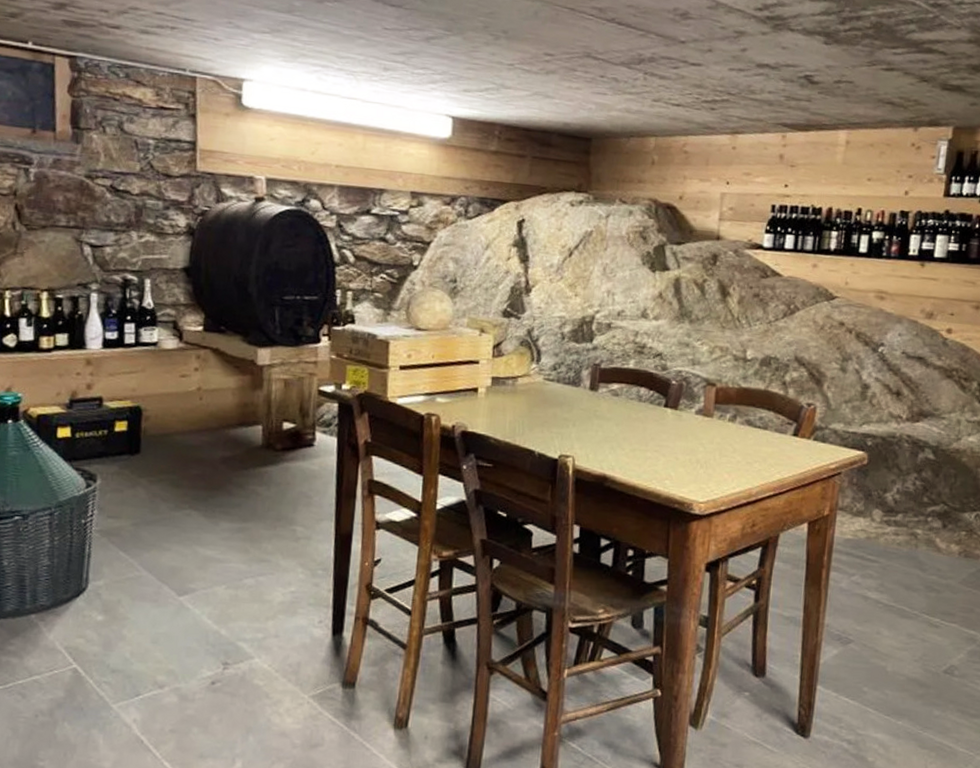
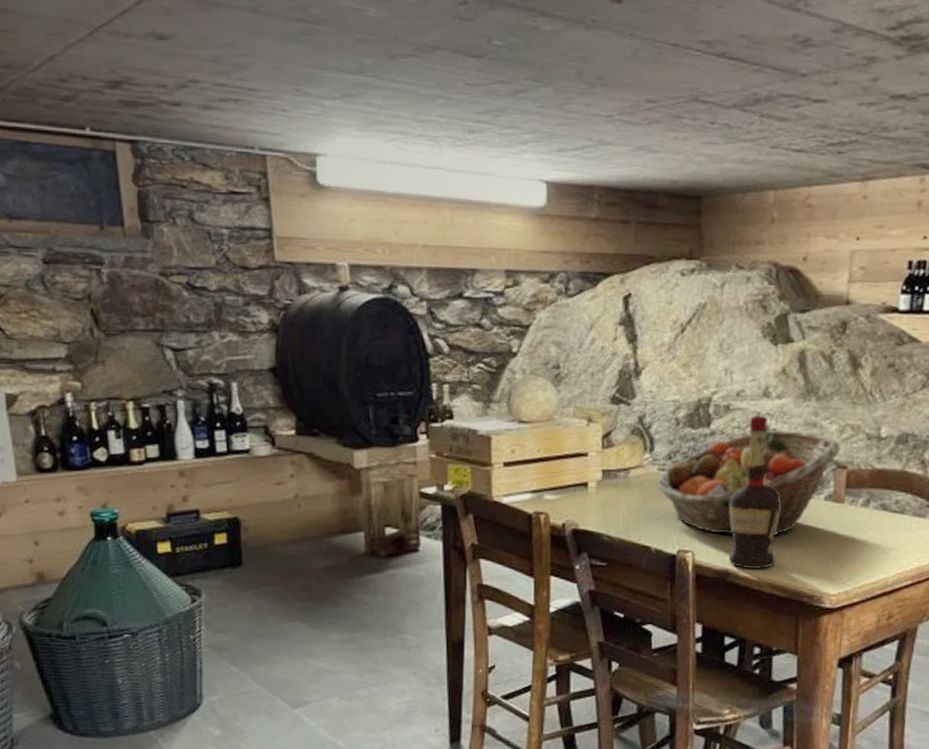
fruit basket: none [542,348,711,445] -> present [656,430,841,535]
liquor: none [606,334,655,476] -> present [728,415,780,569]

